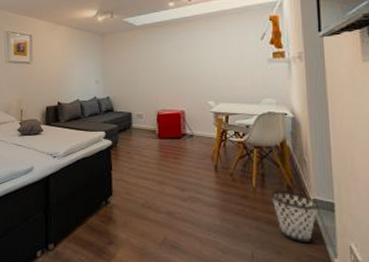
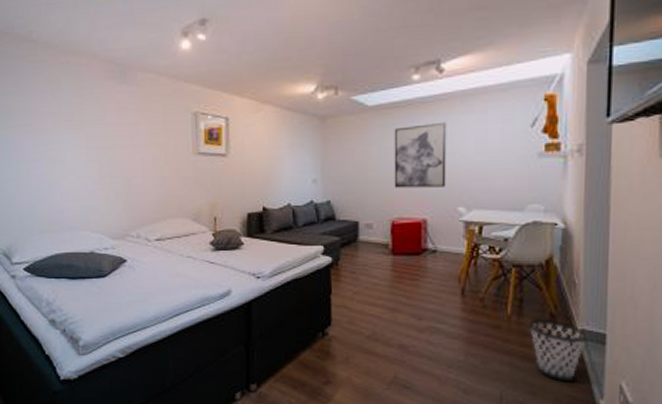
wall art: none [156,36,198,87] -> present [394,122,447,188]

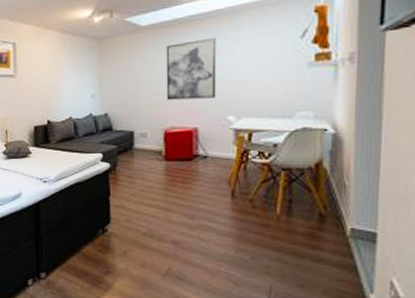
wastebasket: present [528,319,586,383] -> none [297,218,356,278]

